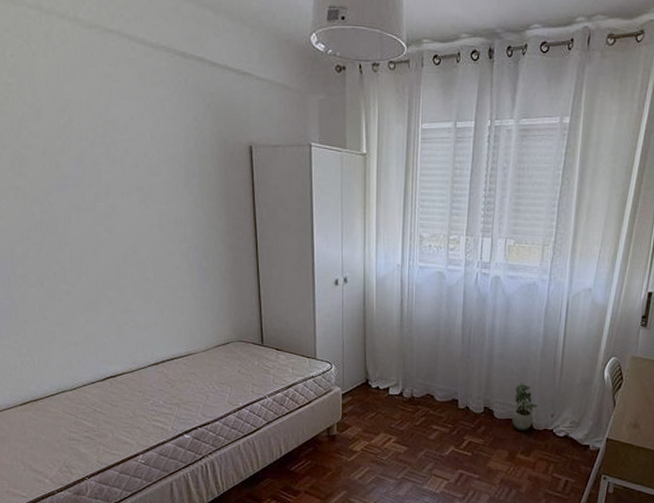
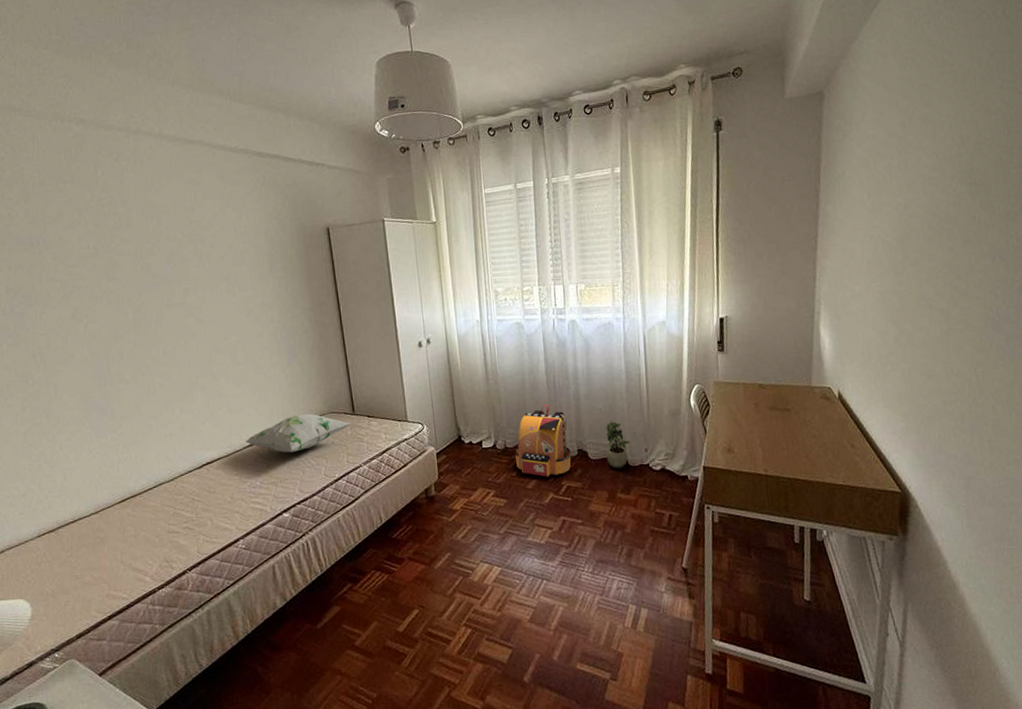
decorative pillow: none [150,339,259,376] -> present [245,413,351,453]
backpack: none [421,359,477,430] -> present [515,405,571,477]

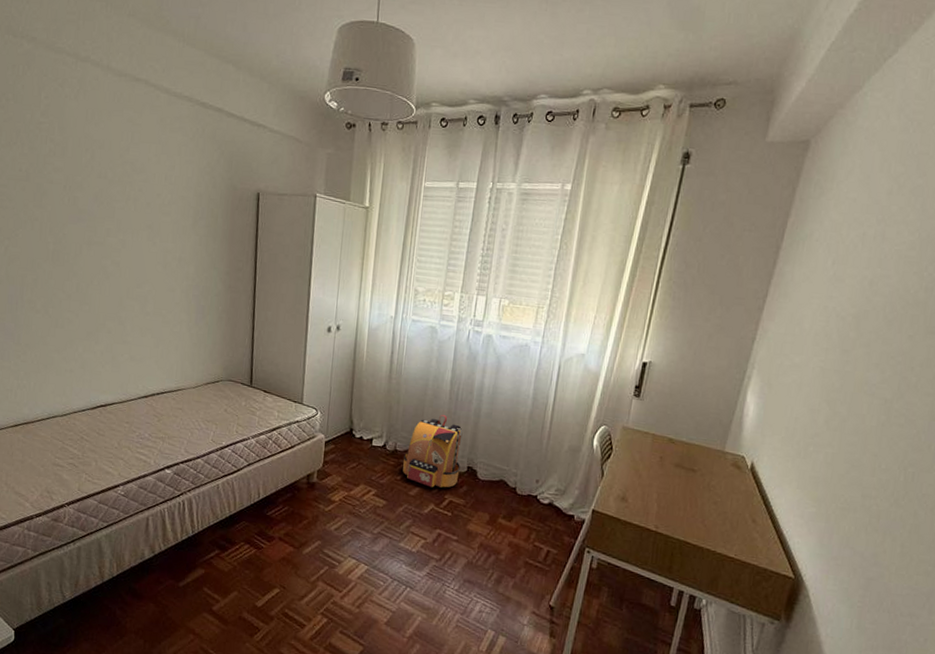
decorative pillow: present [245,413,351,453] -> none [140,375,247,412]
potted plant: present [605,421,630,469] -> none [495,445,523,495]

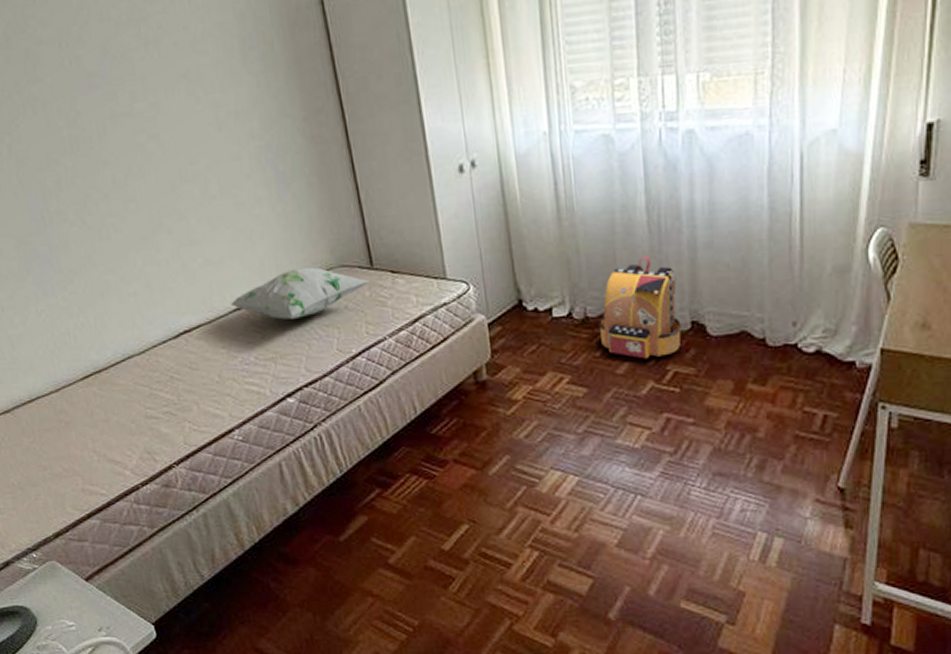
decorative pillow: none [140,375,247,412] -> present [230,267,369,320]

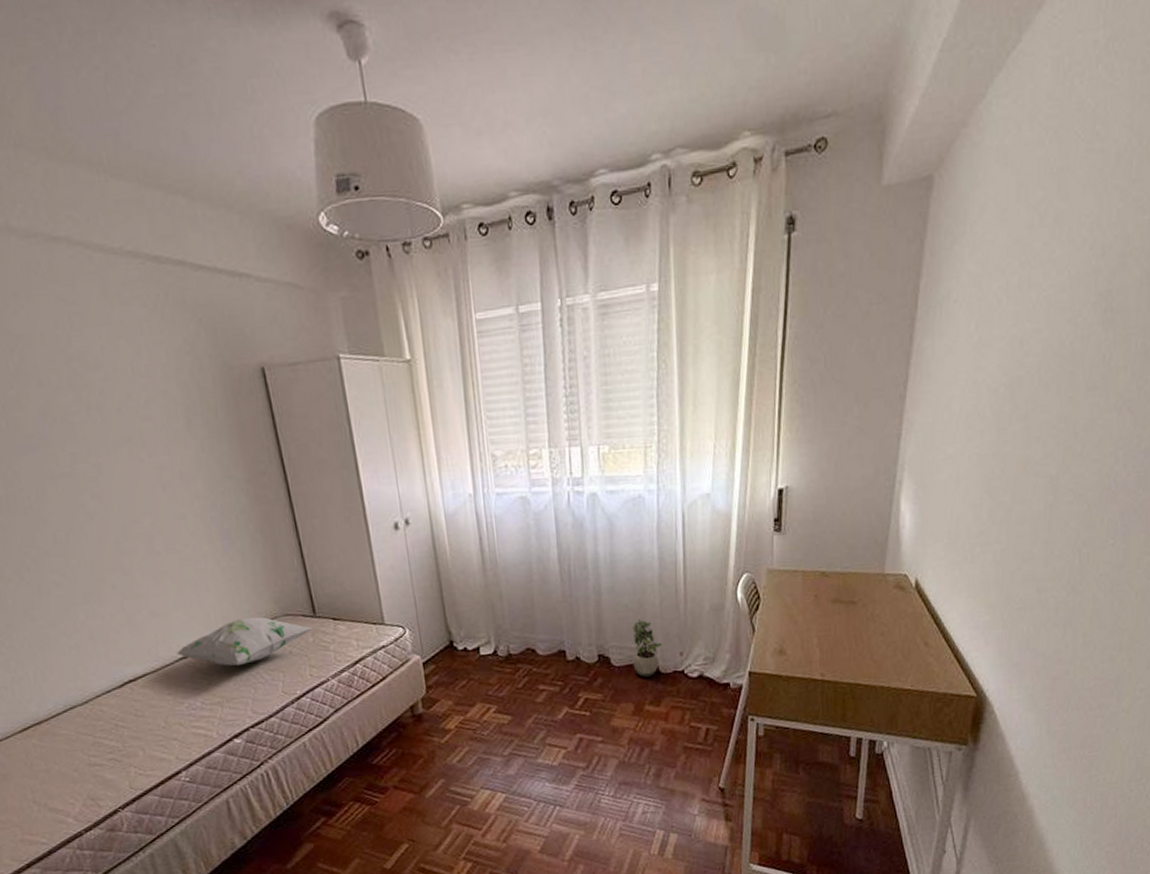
backpack: present [600,257,682,359] -> none [521,601,590,689]
potted plant: none [733,281,771,350] -> present [632,619,662,677]

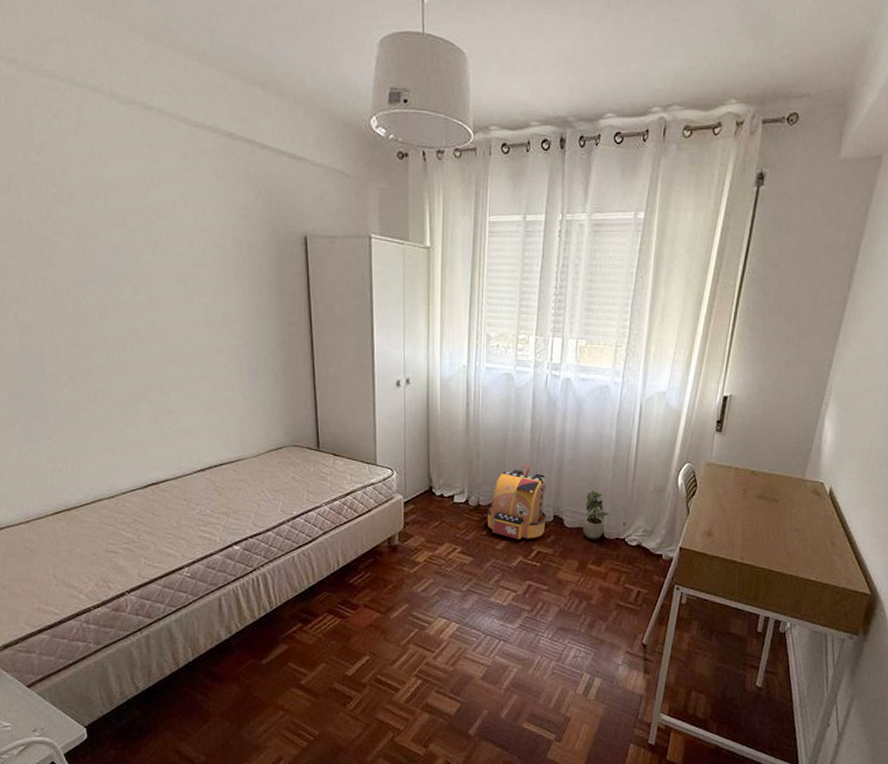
decorative pillow: present [176,616,313,666] -> none [195,443,315,483]
backpack: none [521,601,590,689] -> present [488,465,547,540]

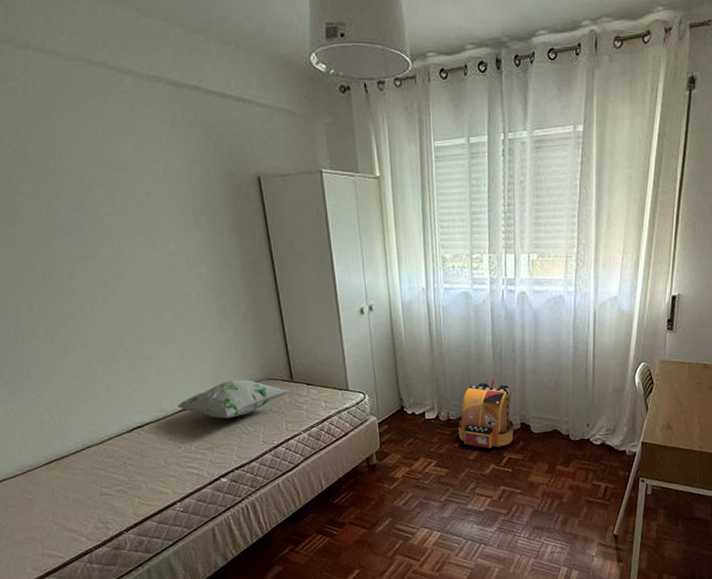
decorative pillow: none [195,443,315,483] -> present [176,379,290,419]
potted plant: present [582,490,610,540] -> none [548,396,573,443]

